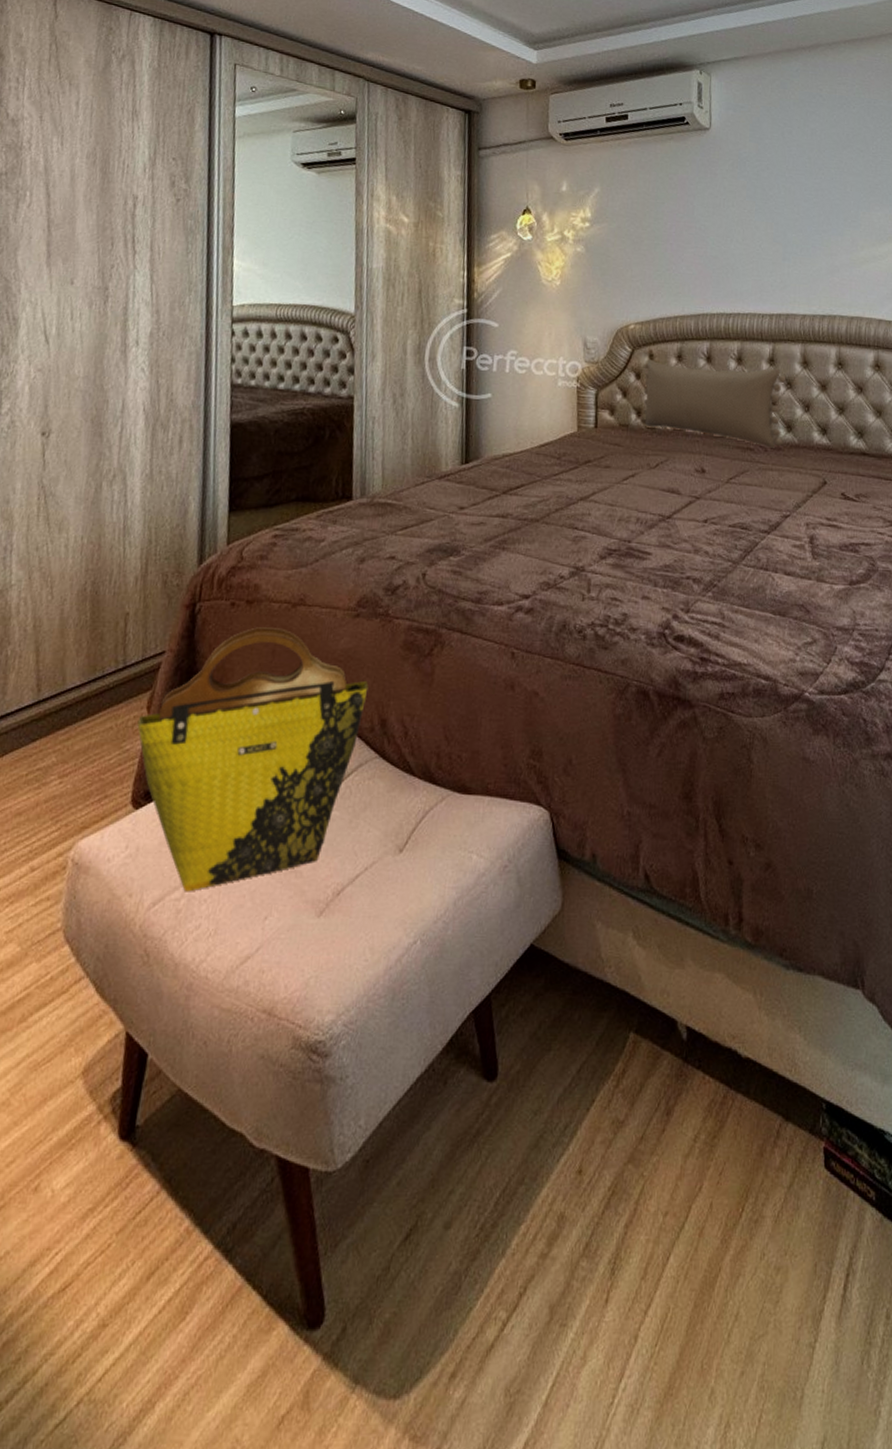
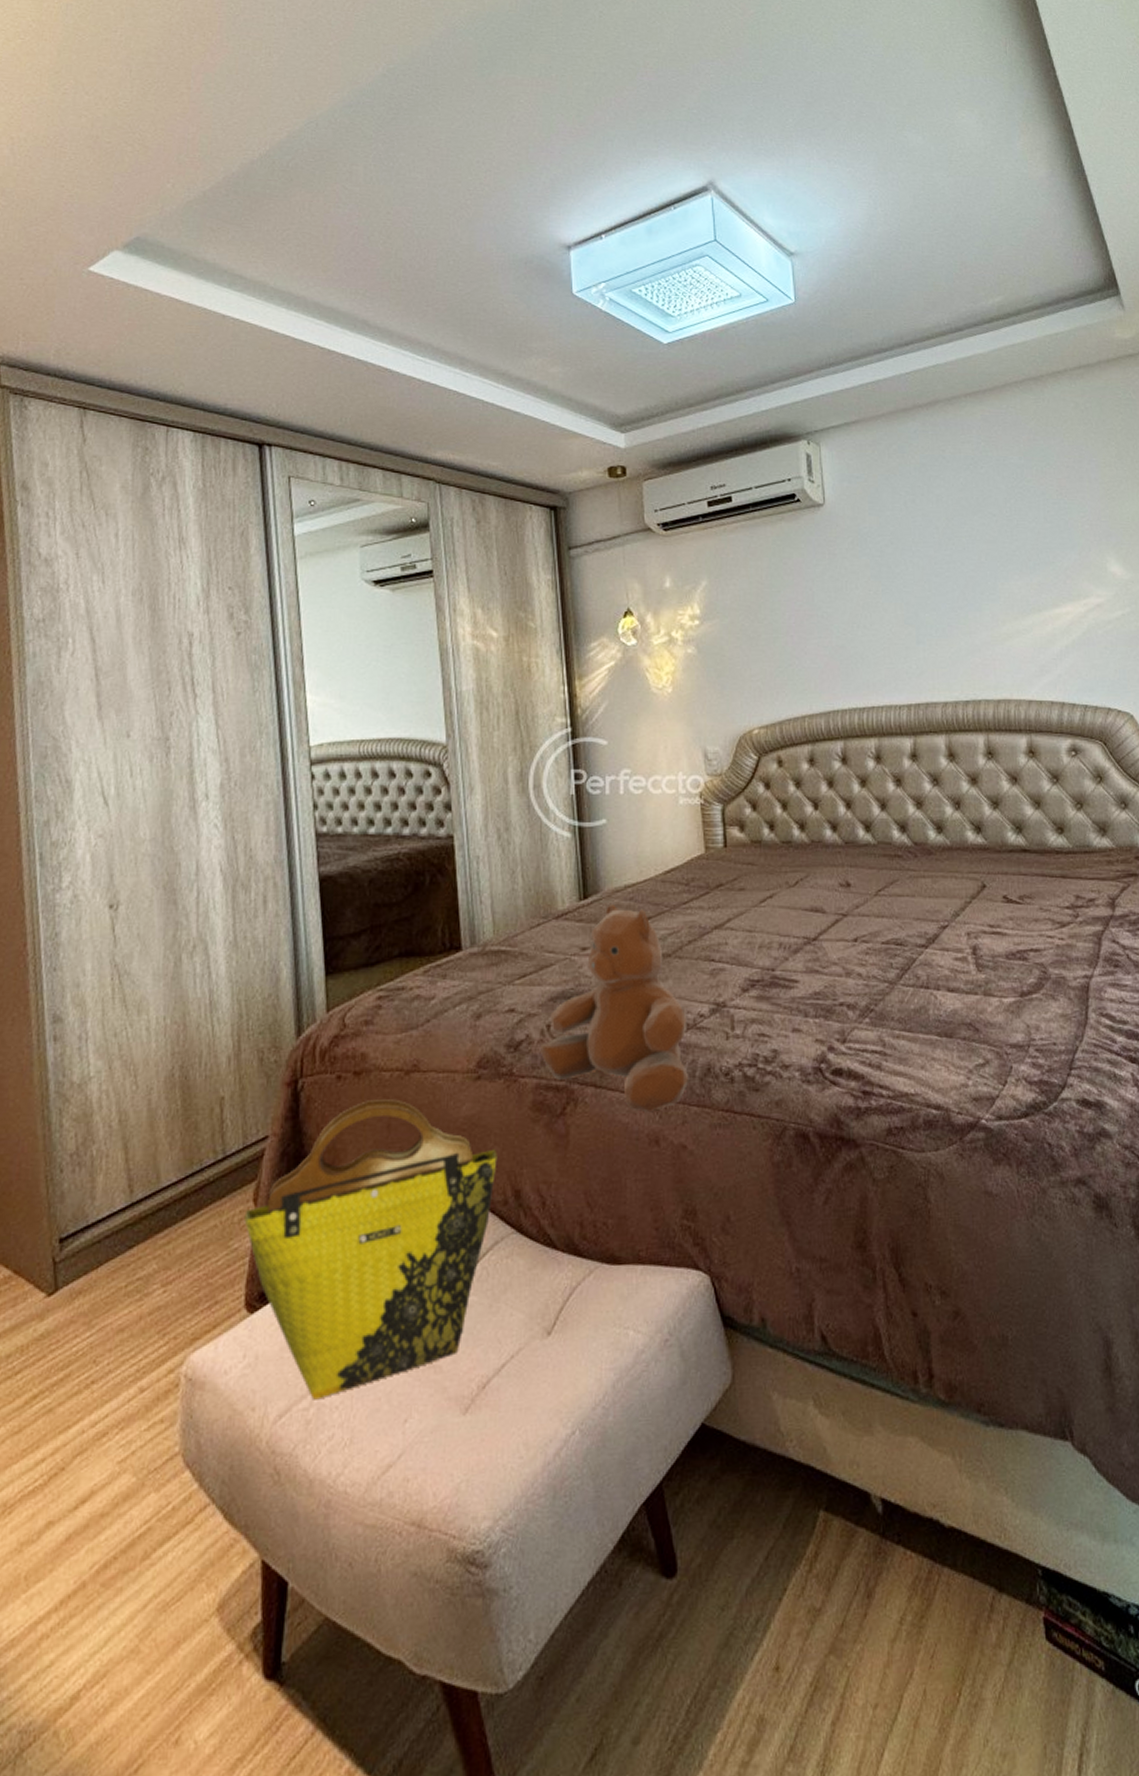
teddy bear: none [414,470,549,659] -> present [539,904,689,1111]
pillow: present [640,359,786,448] -> none [773,764,933,853]

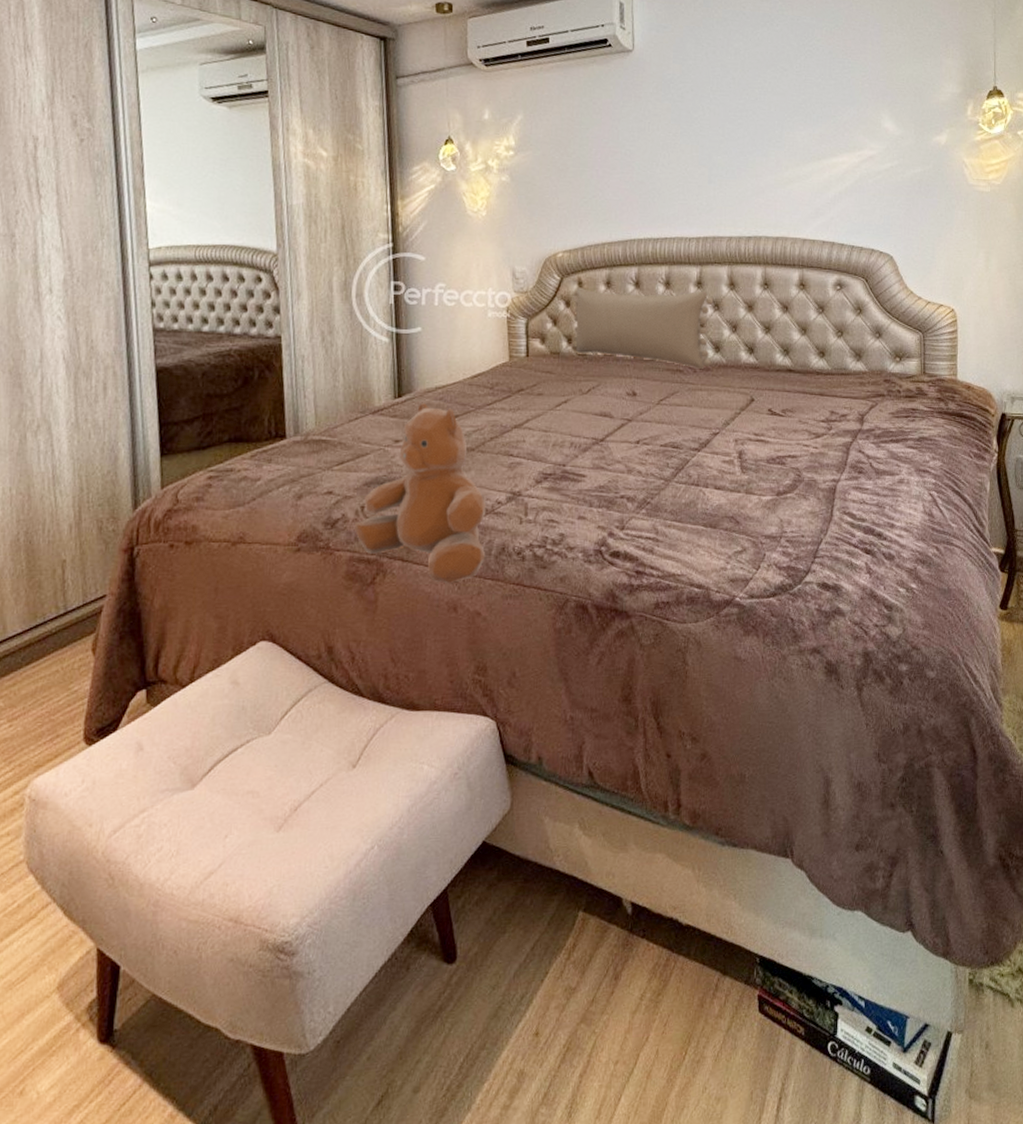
tote bag: present [244,1099,498,1400] -> none [83,566,313,819]
pillow: none [773,764,933,853] -> present [571,287,714,369]

